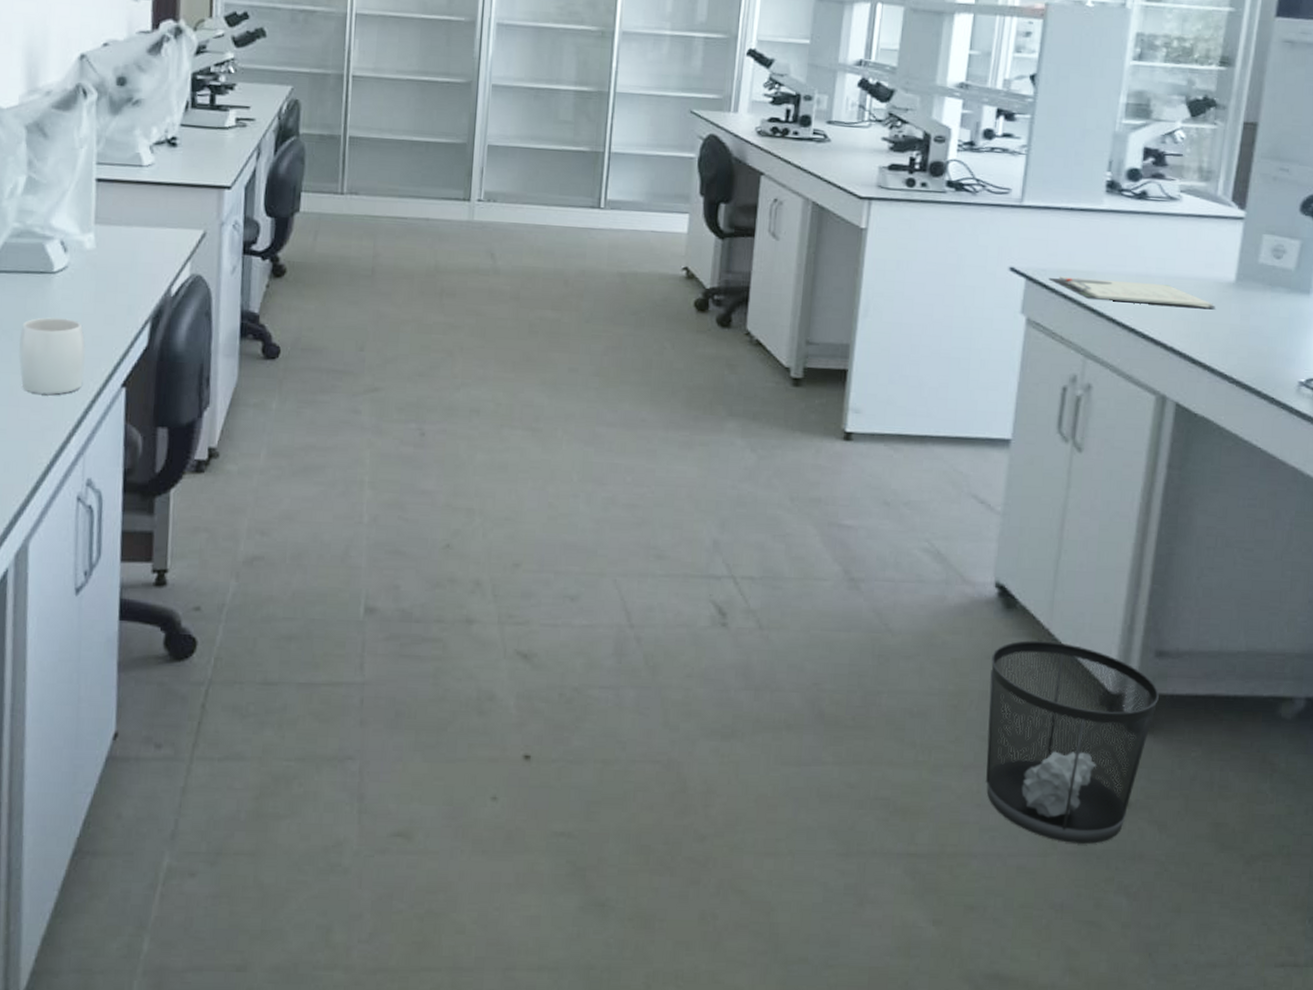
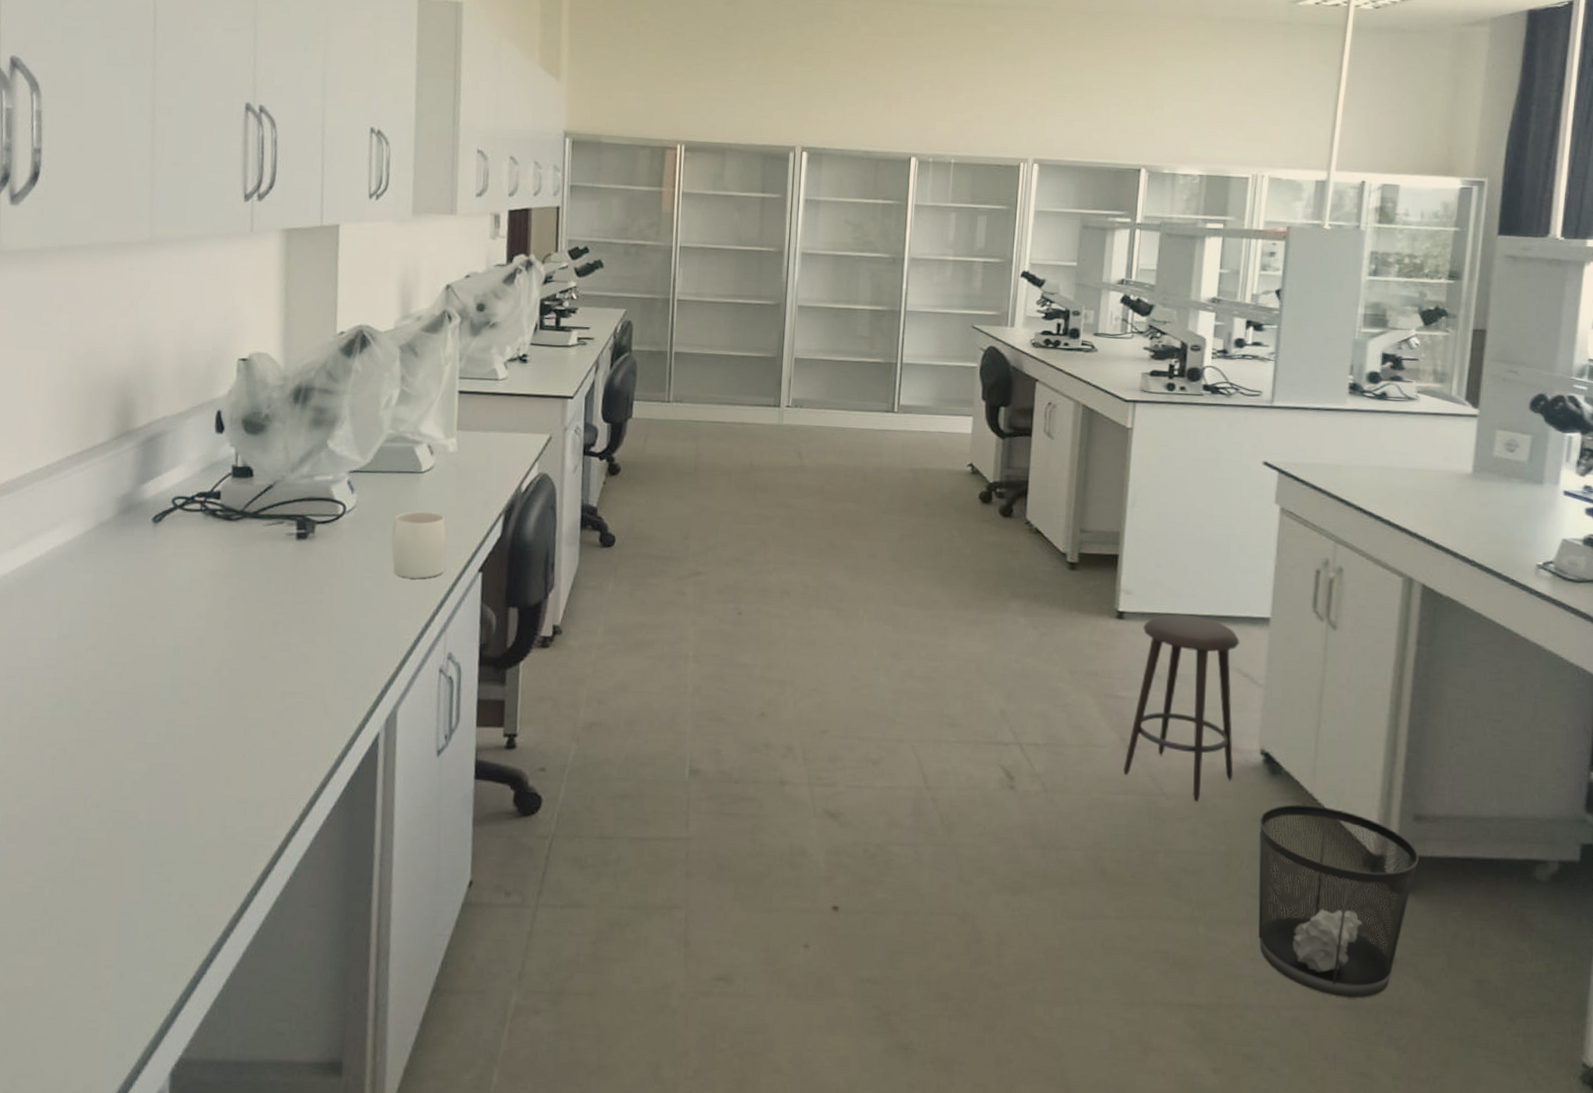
stool: none [846,434,977,638] -> present [1123,613,1240,802]
clipboard: present [1048,276,1215,309] -> none [1299,469,1455,498]

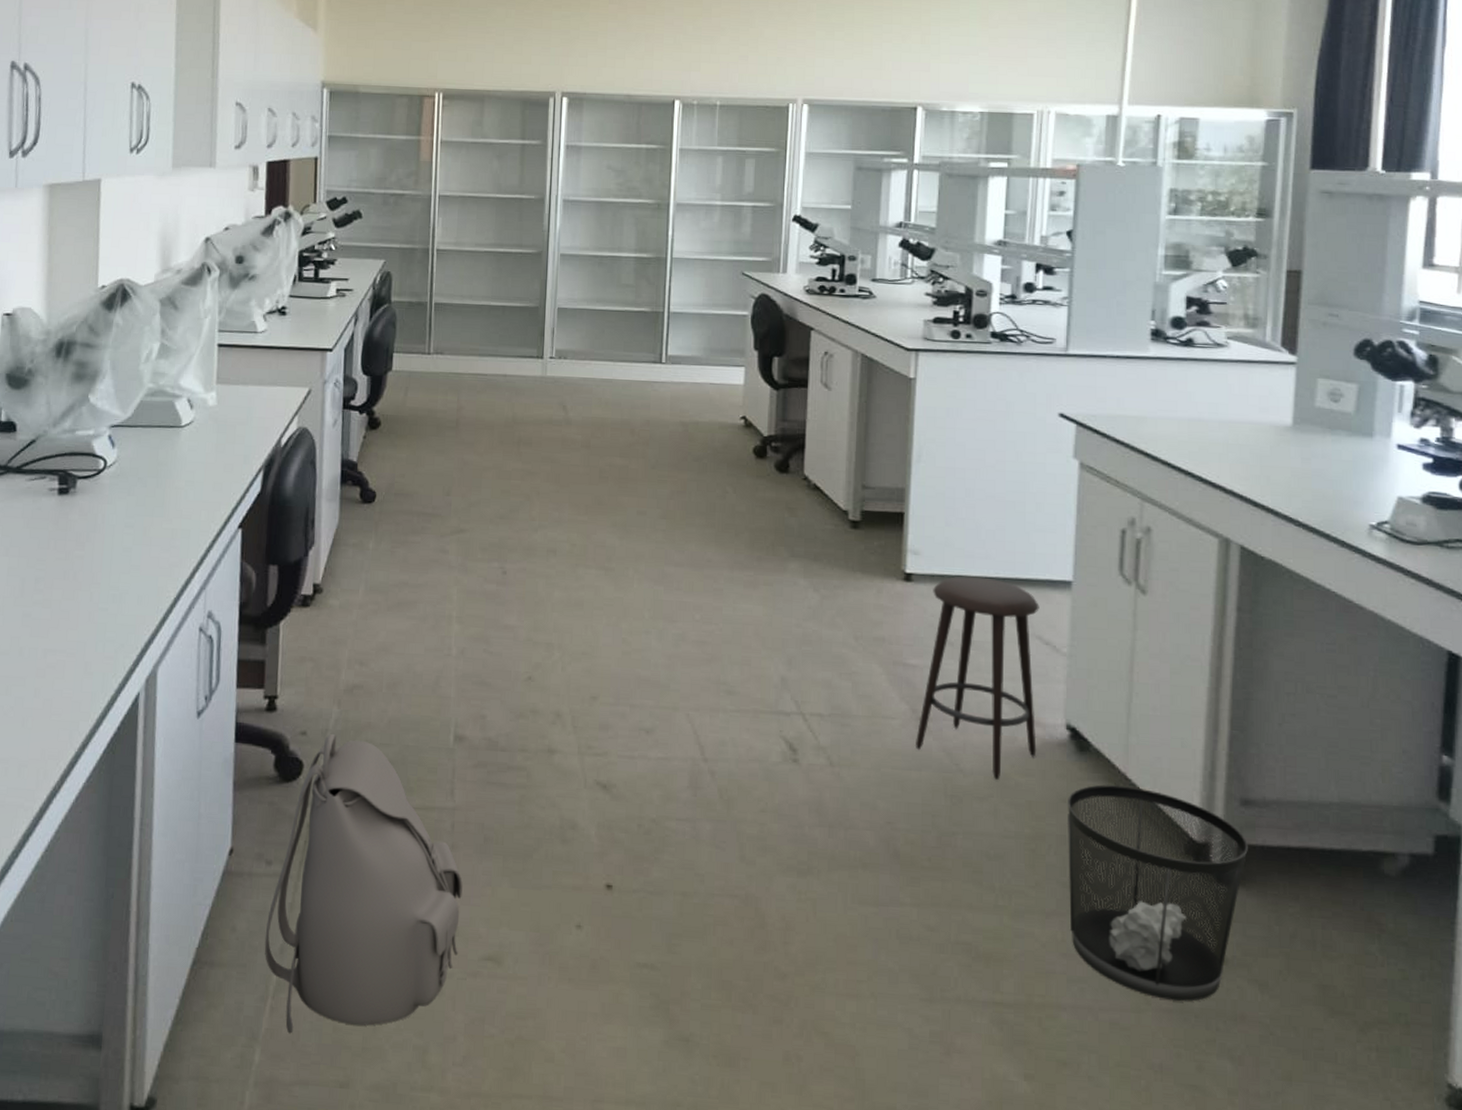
mug: present [391,511,448,579] -> none [151,466,208,535]
backpack: none [503,769,696,1055] -> present [264,733,463,1034]

